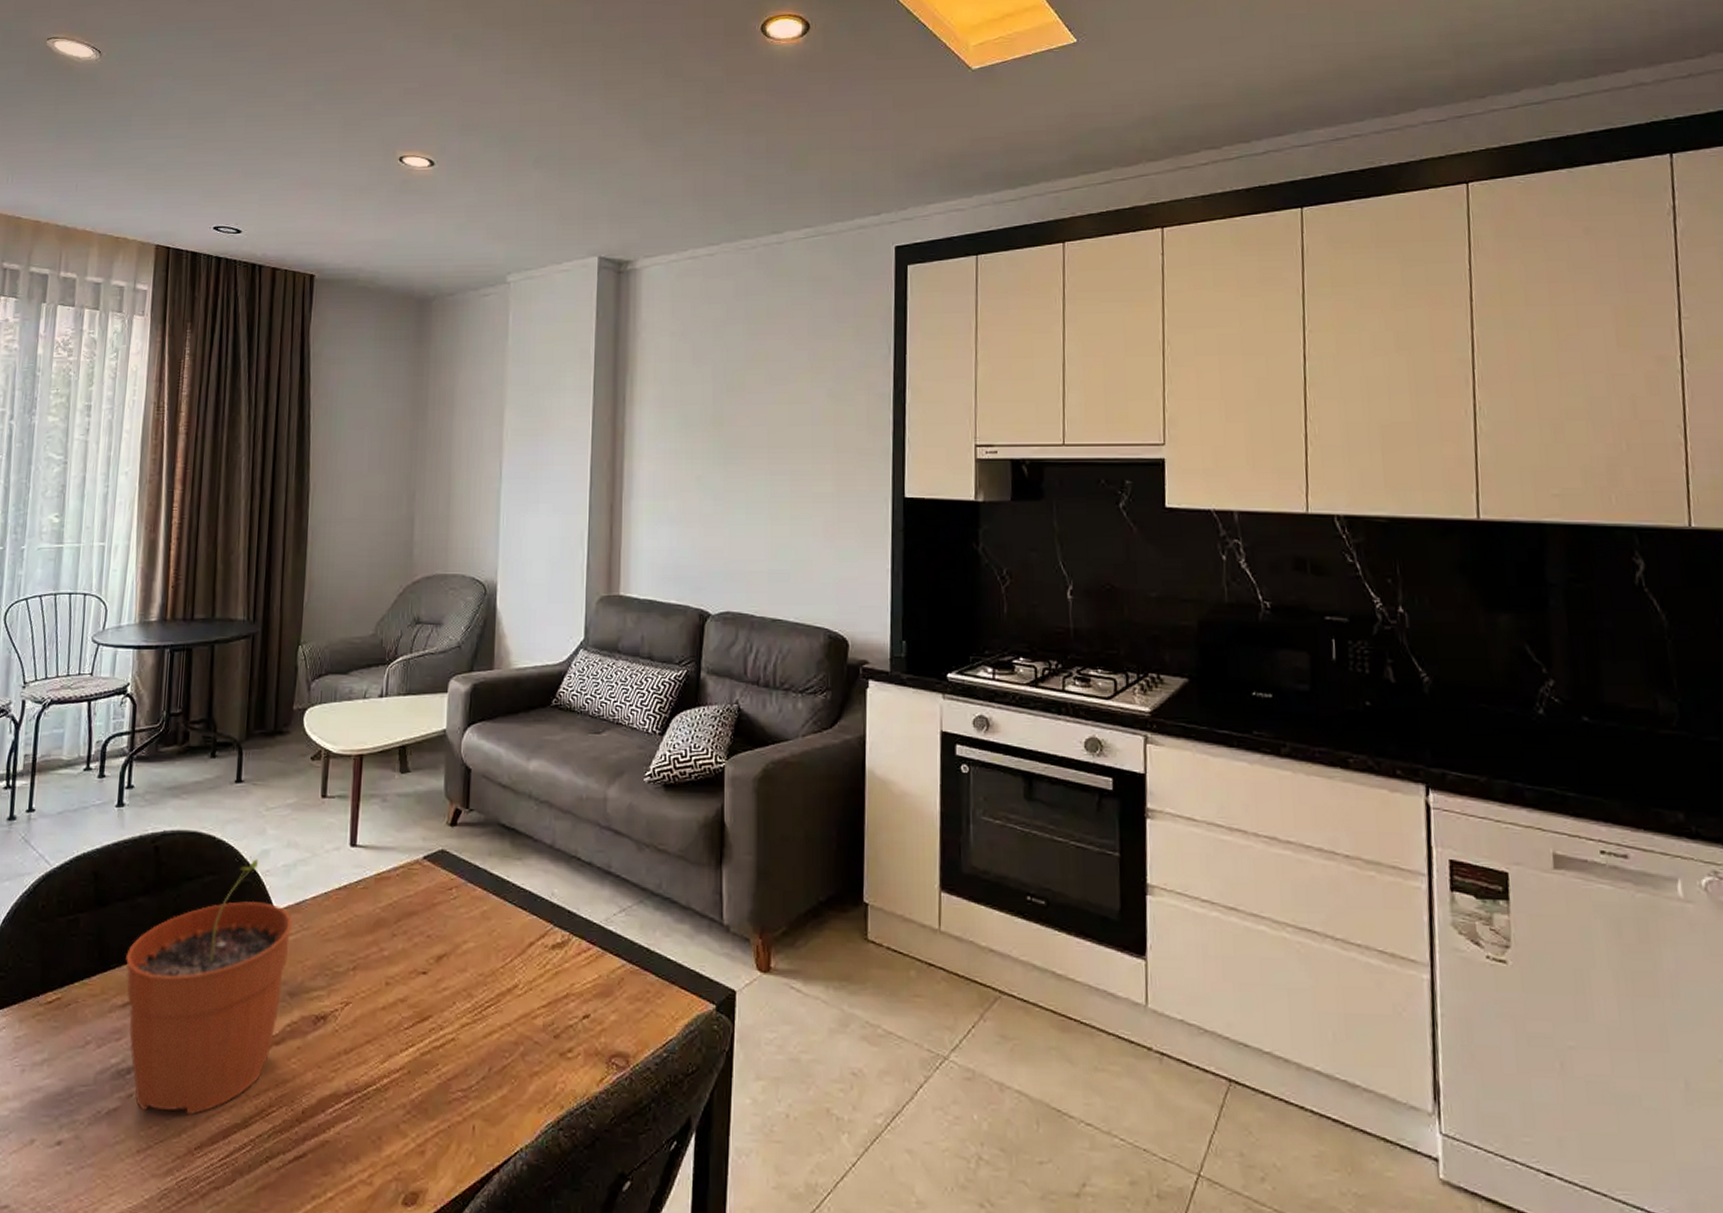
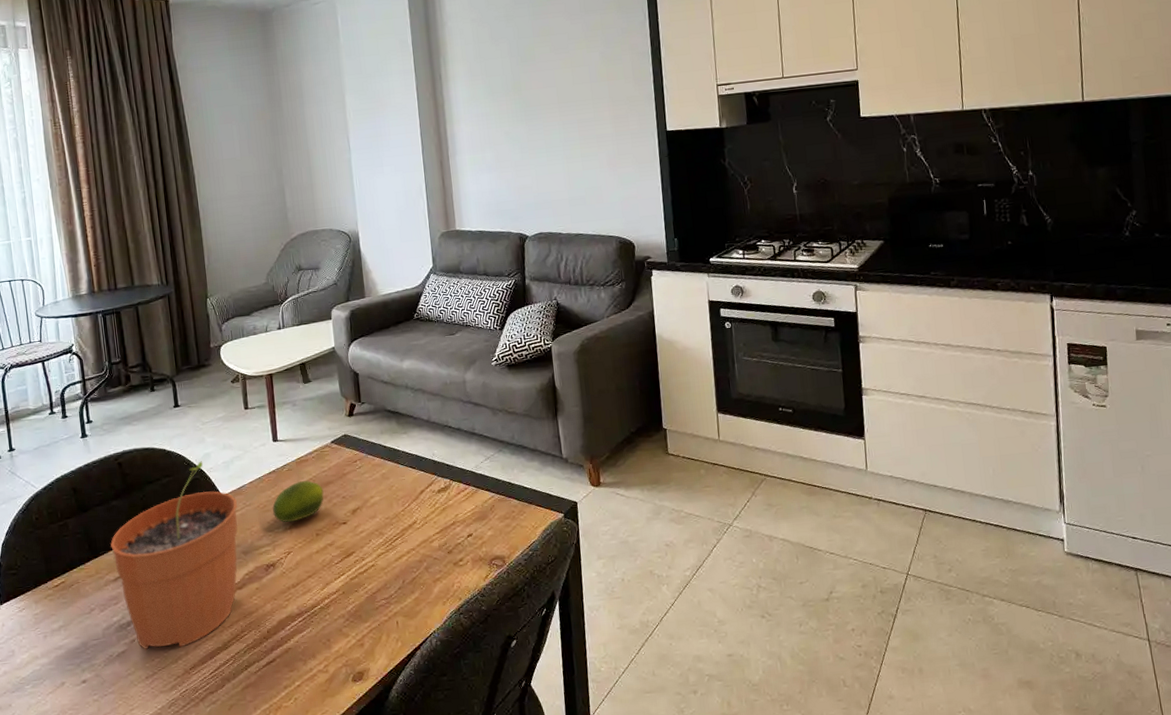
fruit: none [335,906,404,961] -> present [273,481,324,523]

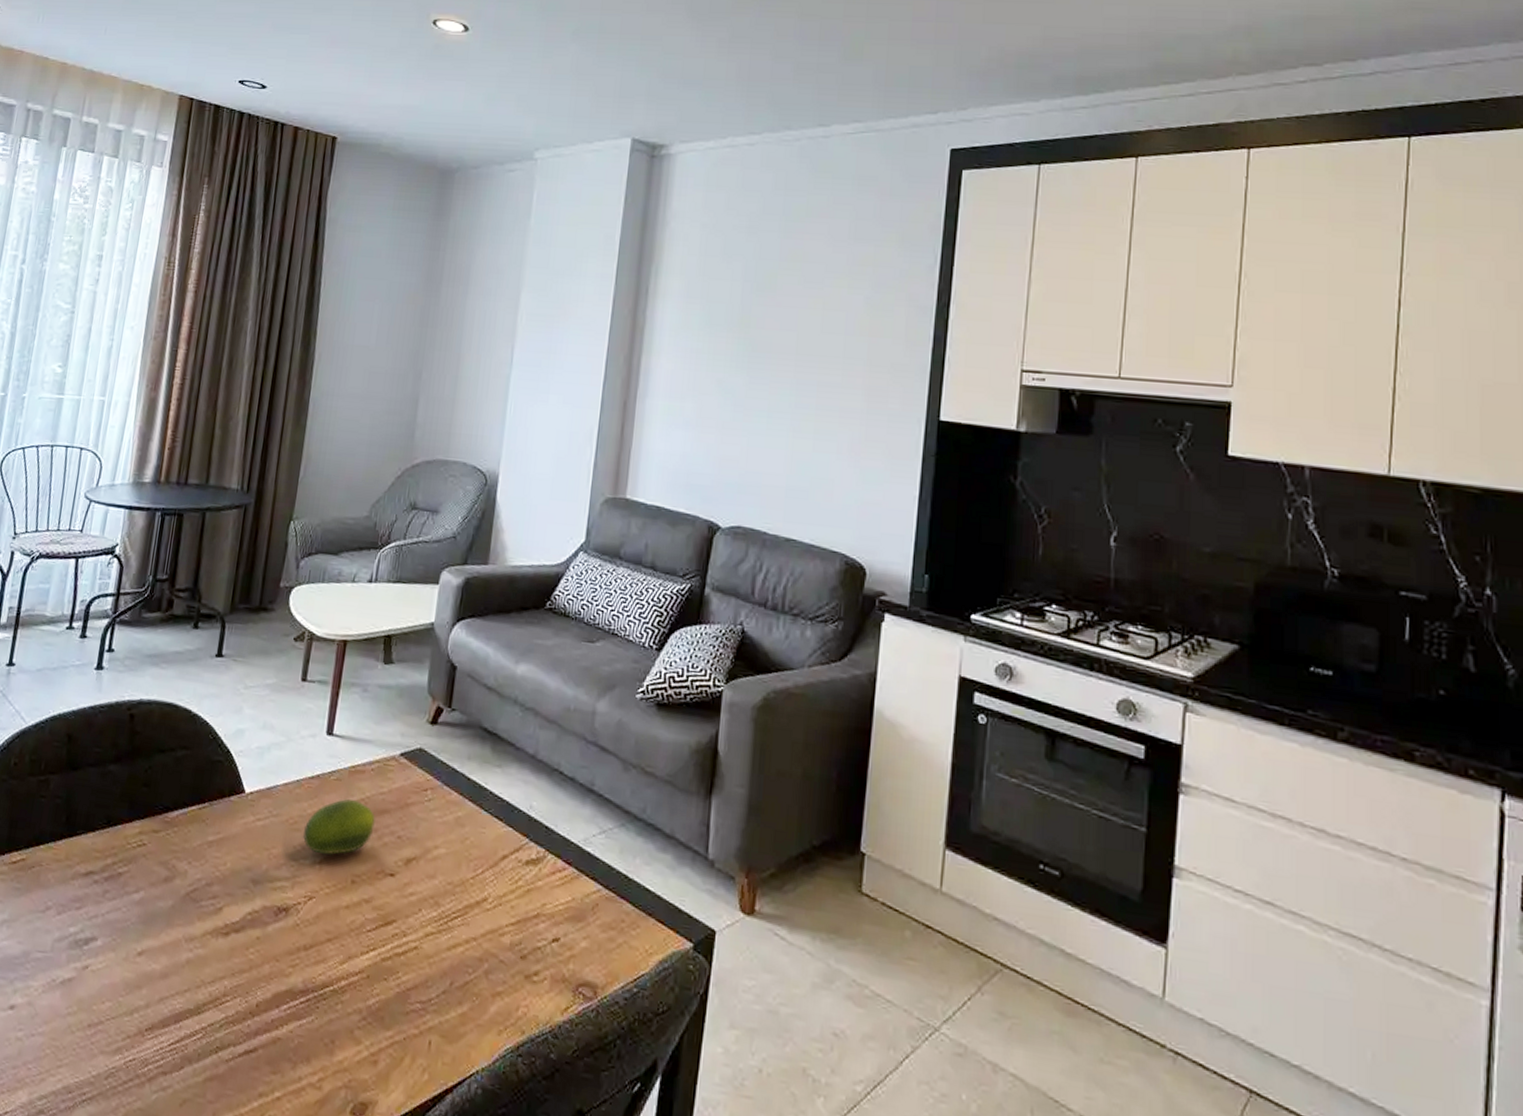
plant pot: present [110,461,238,650] -> none [89,738,262,995]

